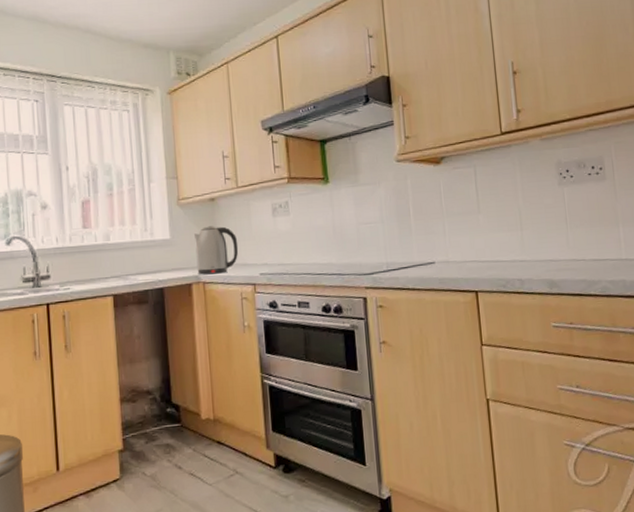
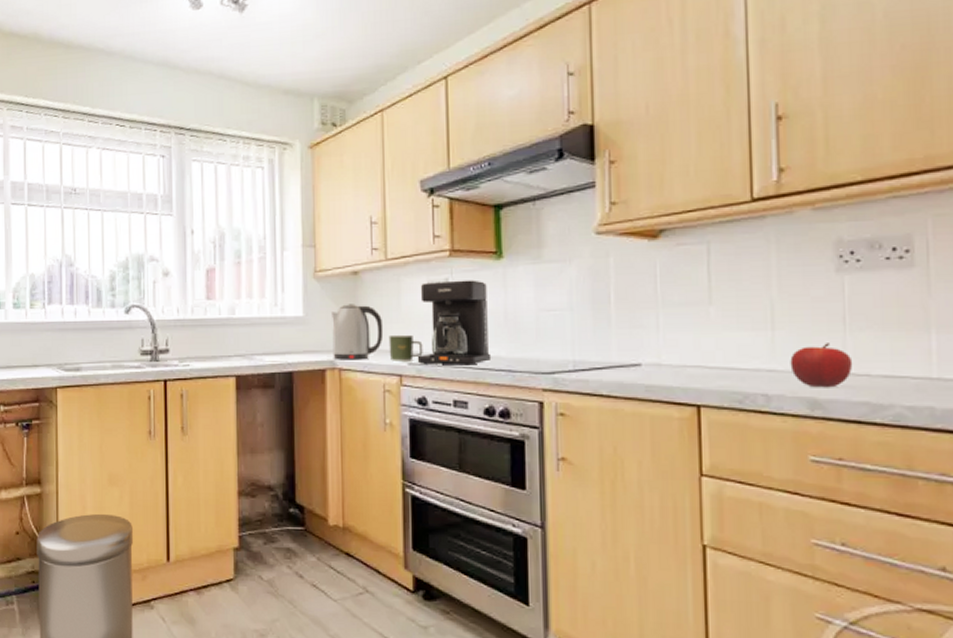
mug: none [243,249,272,273] -> present [388,334,423,361]
coffee maker: none [266,201,326,274] -> present [417,280,492,365]
fruit: none [534,238,574,272] -> present [790,343,853,388]

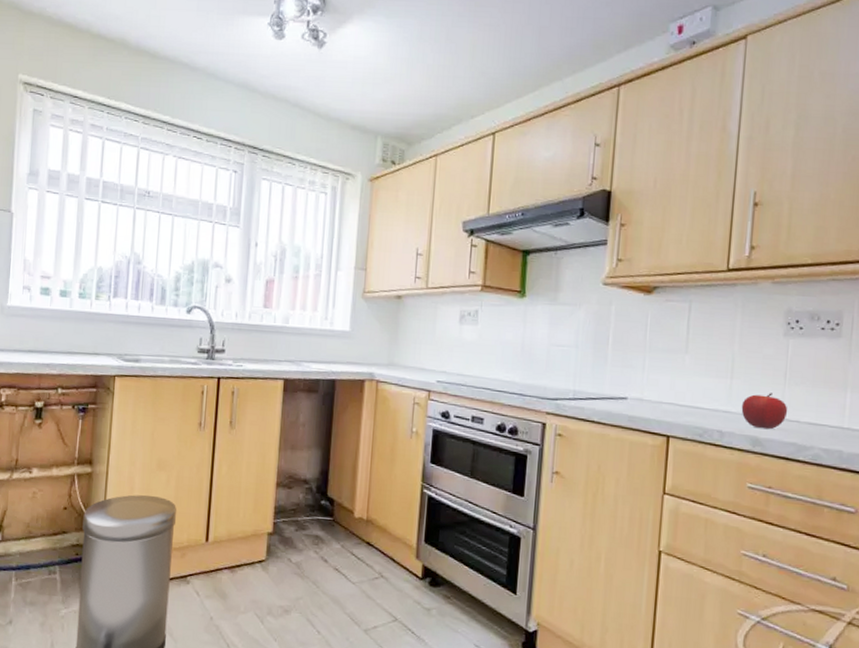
kettle: present [332,304,384,360] -> none [372,324,419,375]
mug: present [388,334,423,361] -> none [421,354,451,379]
coffee maker: present [417,280,492,365] -> none [444,311,510,387]

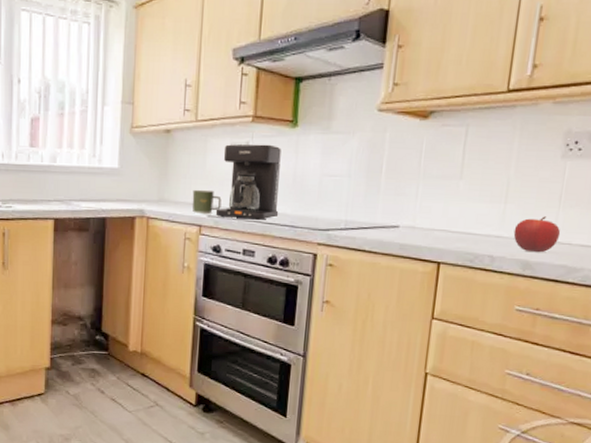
mug: none [421,354,451,379] -> present [192,189,222,214]
coffee maker: none [444,311,510,387] -> present [215,144,281,220]

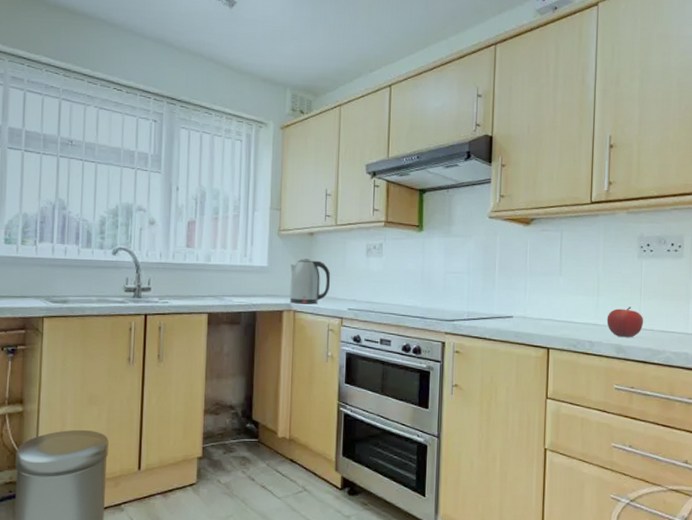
kettle: none [142,159,189,211] -> present [289,258,331,304]
mug: present [192,189,222,214] -> none [334,285,360,307]
coffee maker: present [215,144,281,220] -> none [355,245,410,312]

